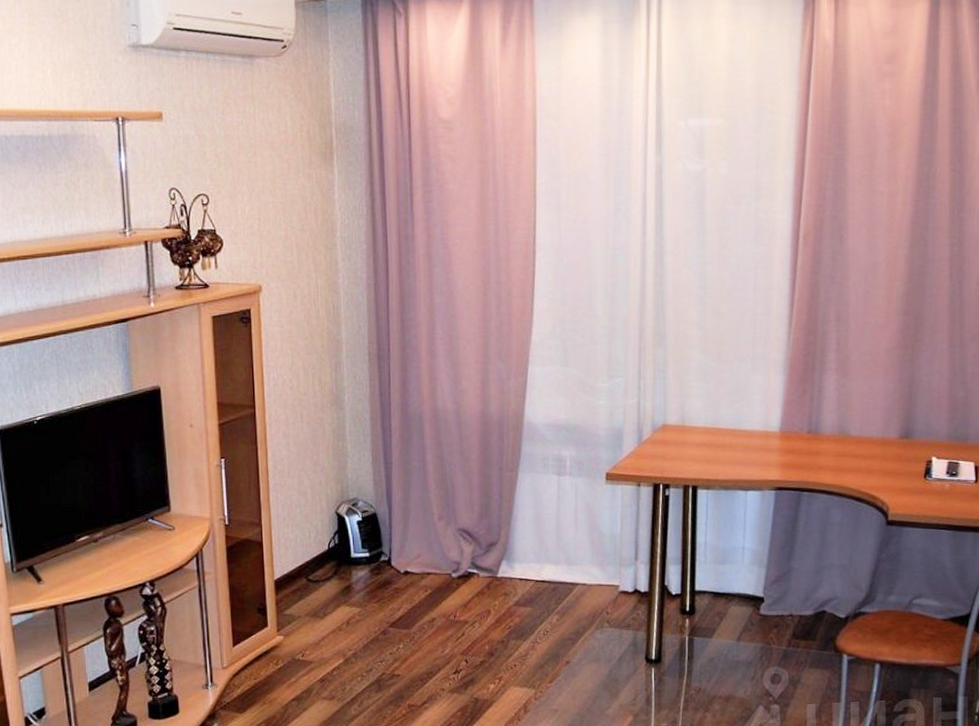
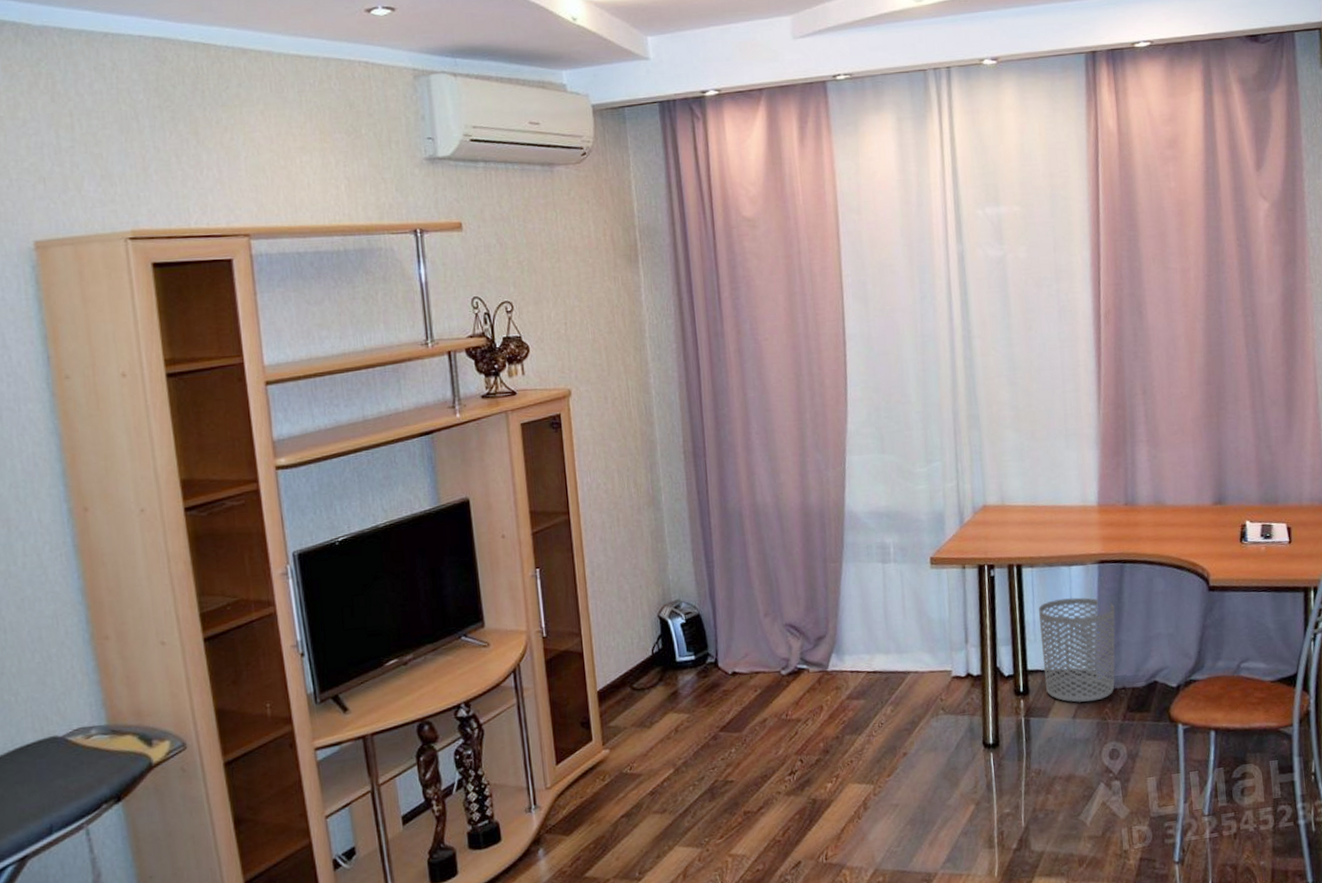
waste bin: none [710,522,788,626] -> present [1039,597,1115,703]

